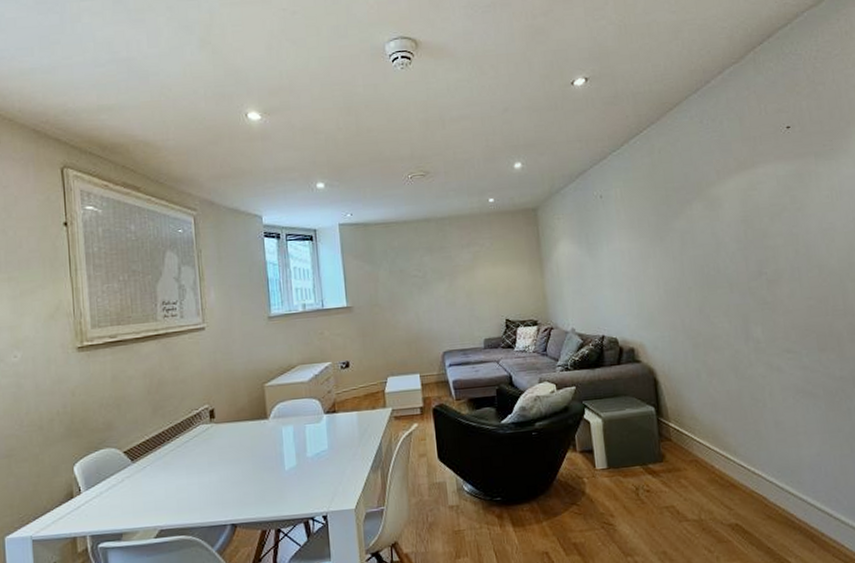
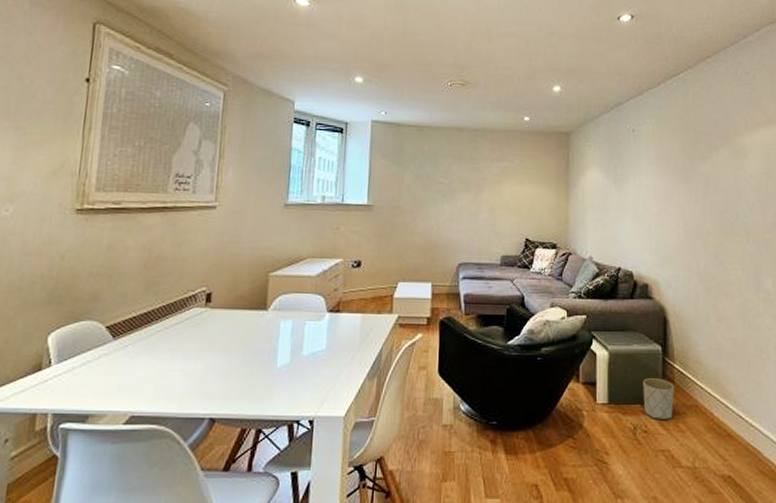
planter: none [640,438,674,478] -> present [643,377,674,419]

